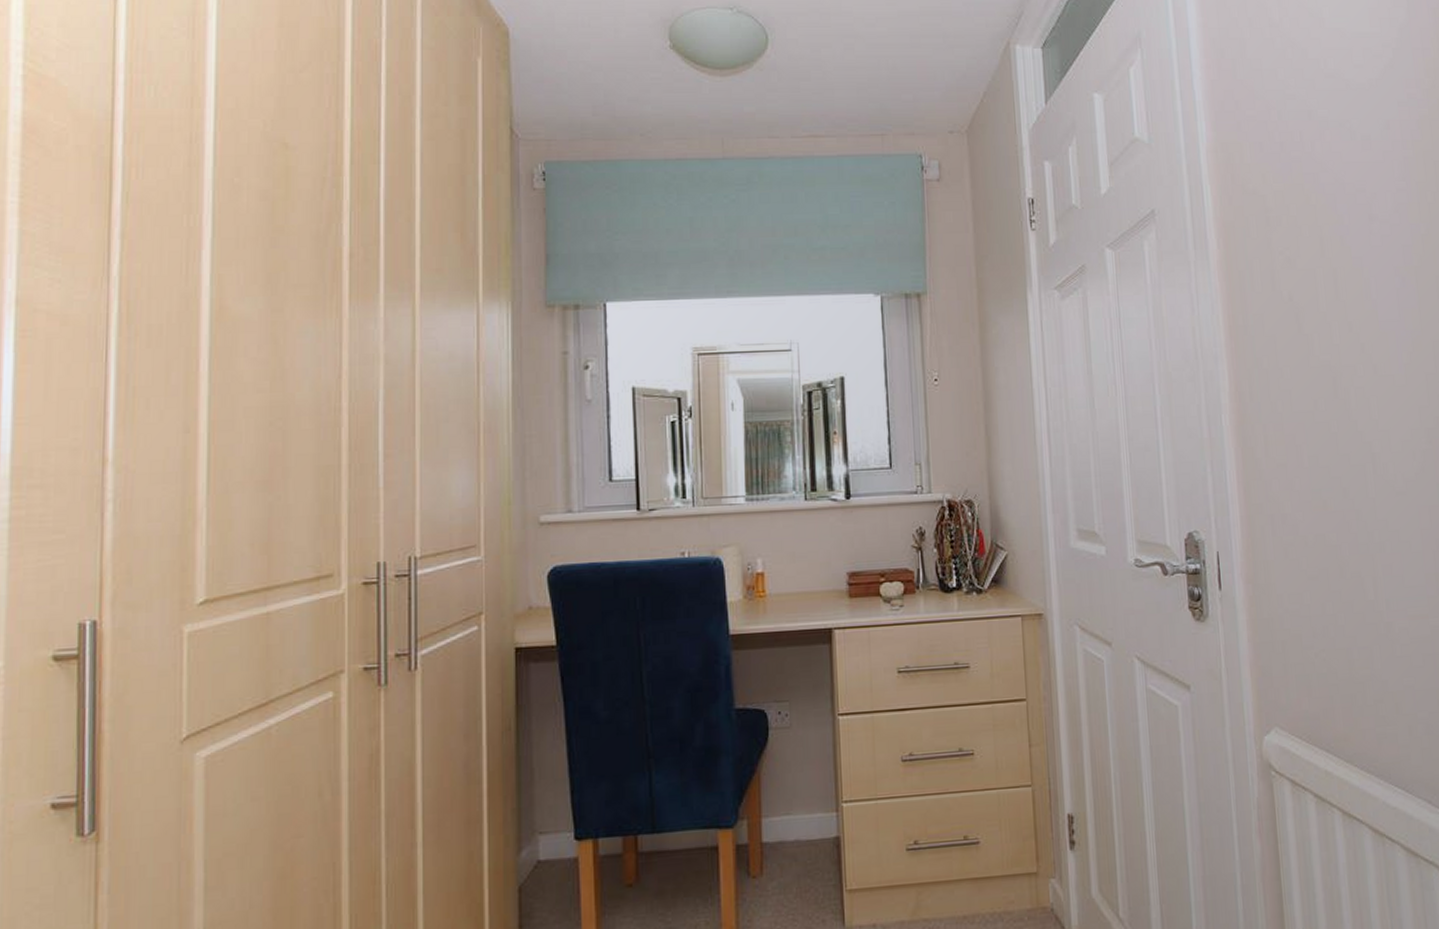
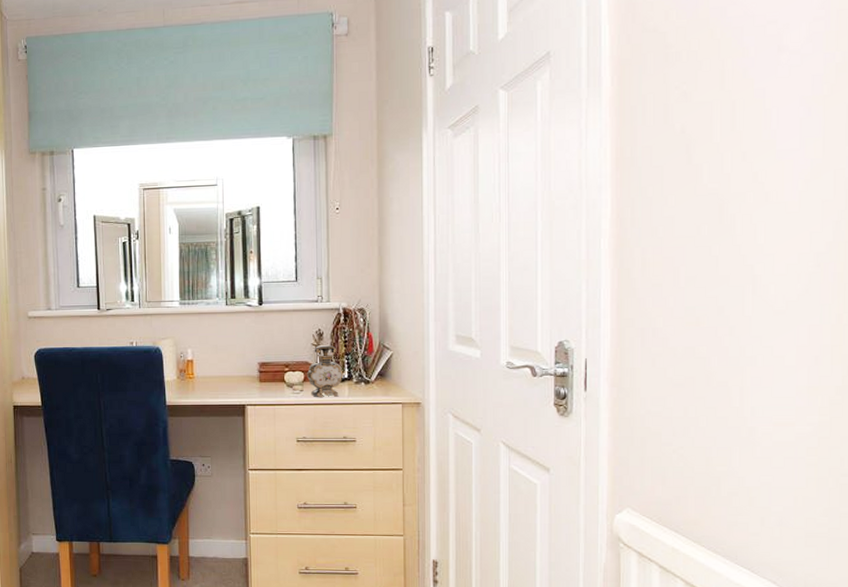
perfume bottle: none [907,545,951,615] -> present [307,344,344,398]

